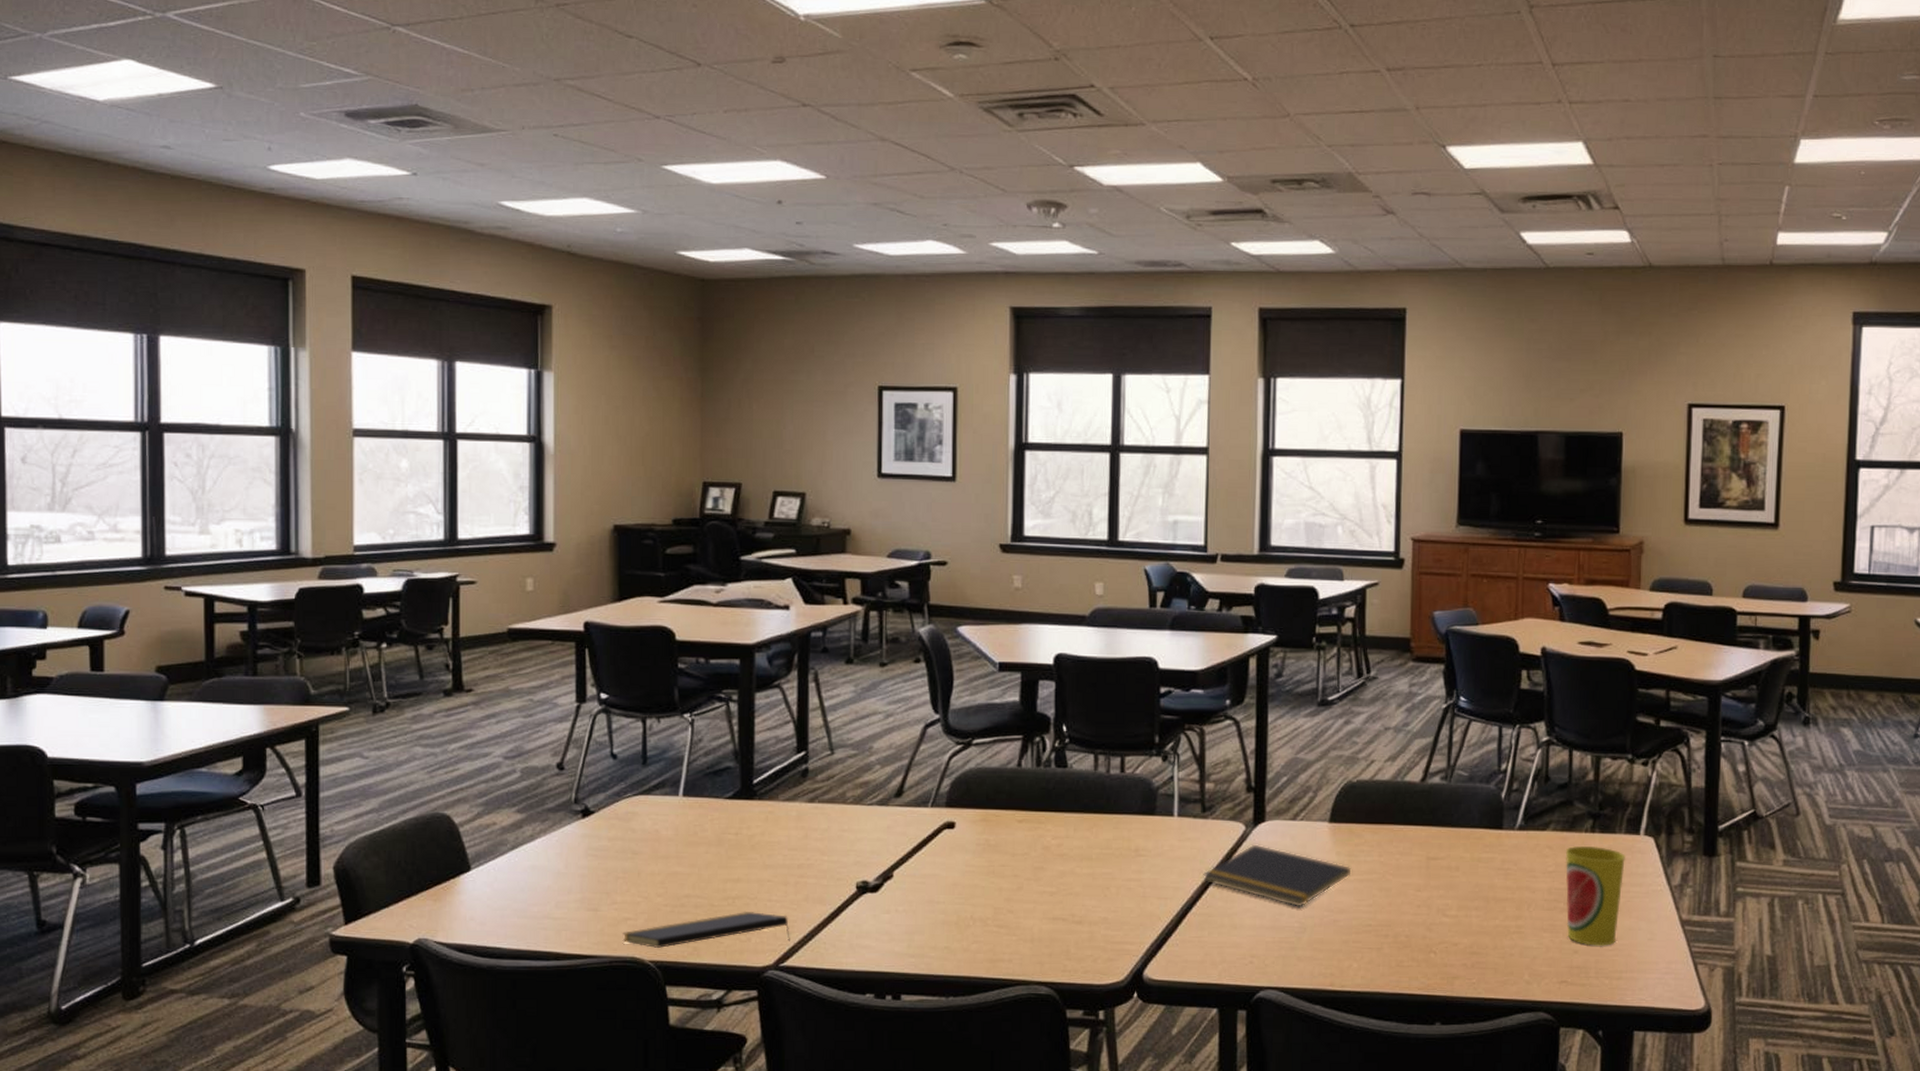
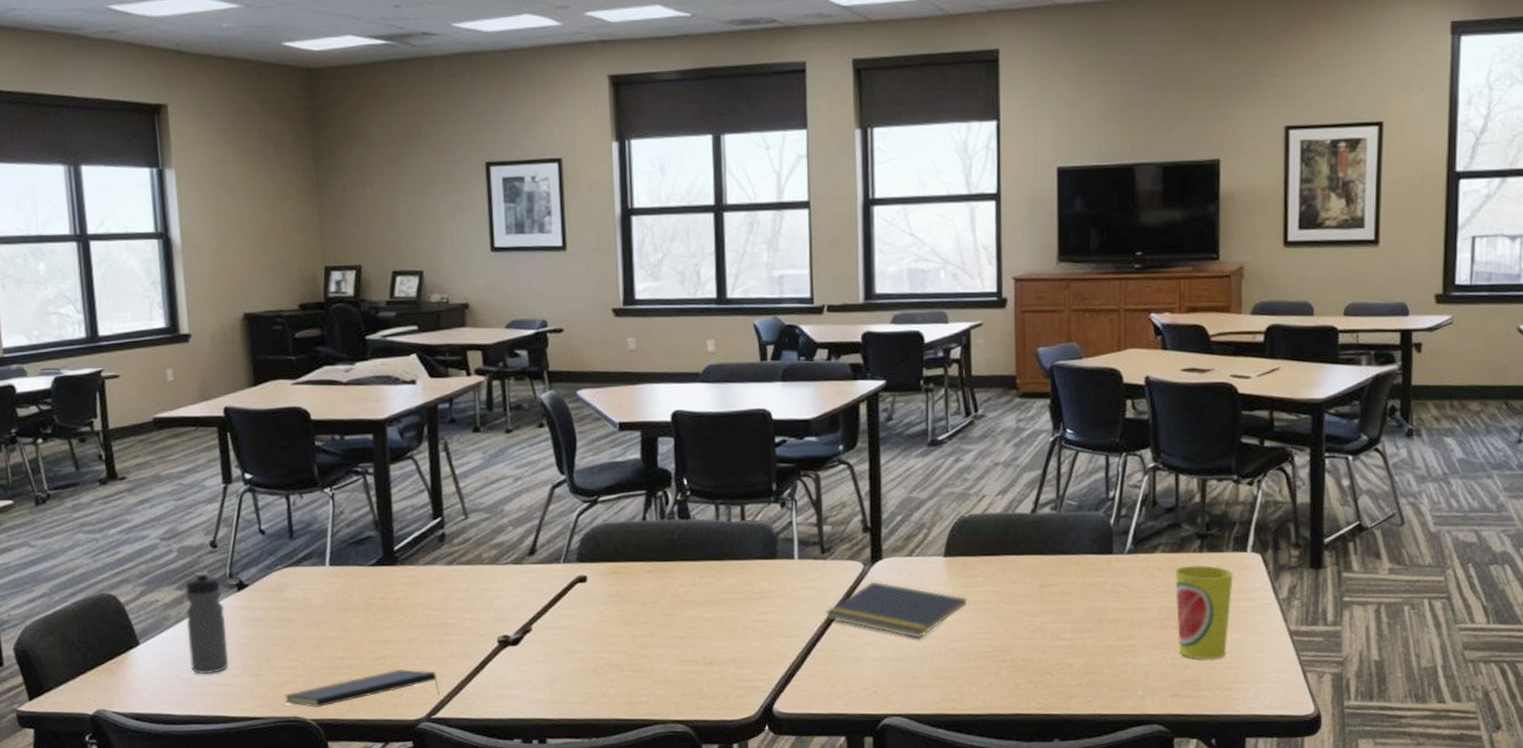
water bottle: none [524,794,566,906] -> present [185,571,229,674]

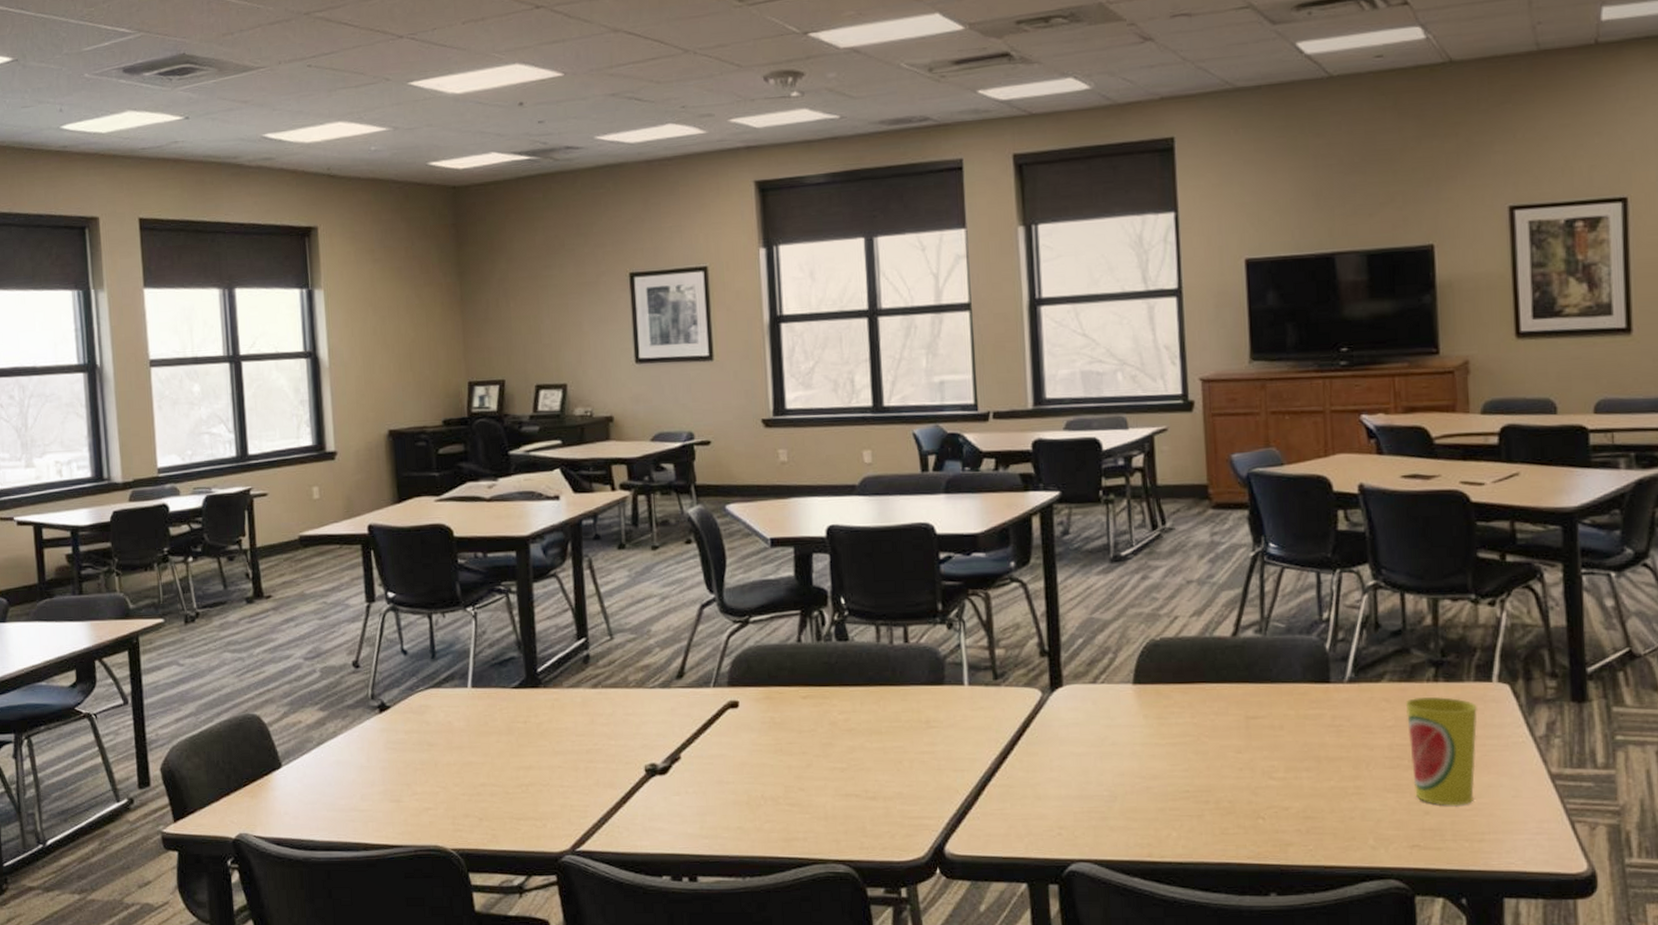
water bottle: present [185,571,229,674] -> none [328,692,370,799]
notepad: present [284,669,440,707] -> none [424,797,584,836]
notepad: present [825,581,968,638] -> none [1000,710,1162,775]

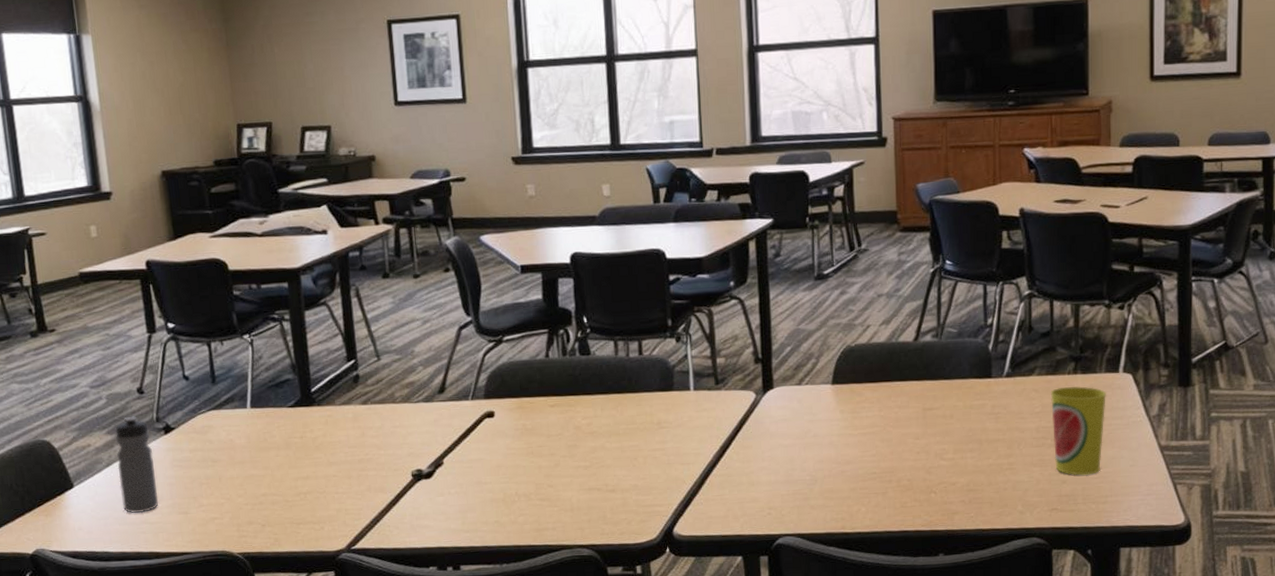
water bottle: none [328,692,370,799] -> present [115,416,159,513]

